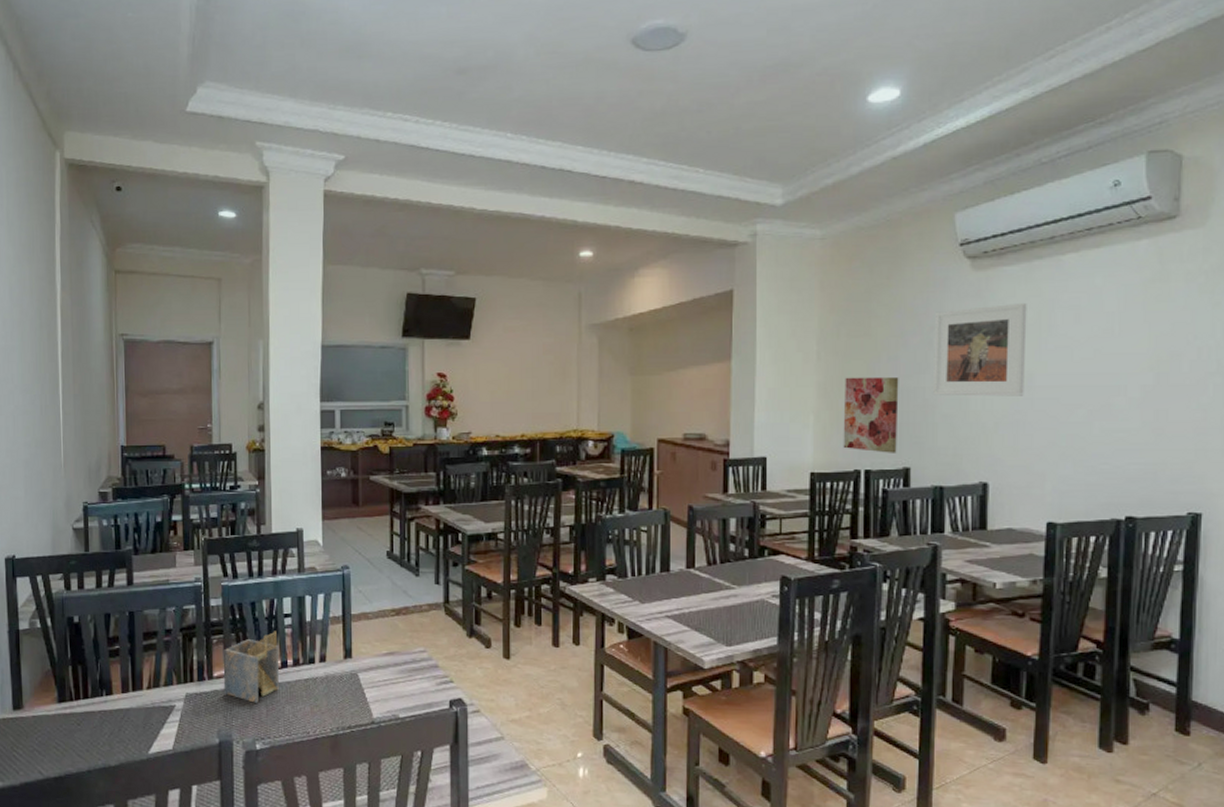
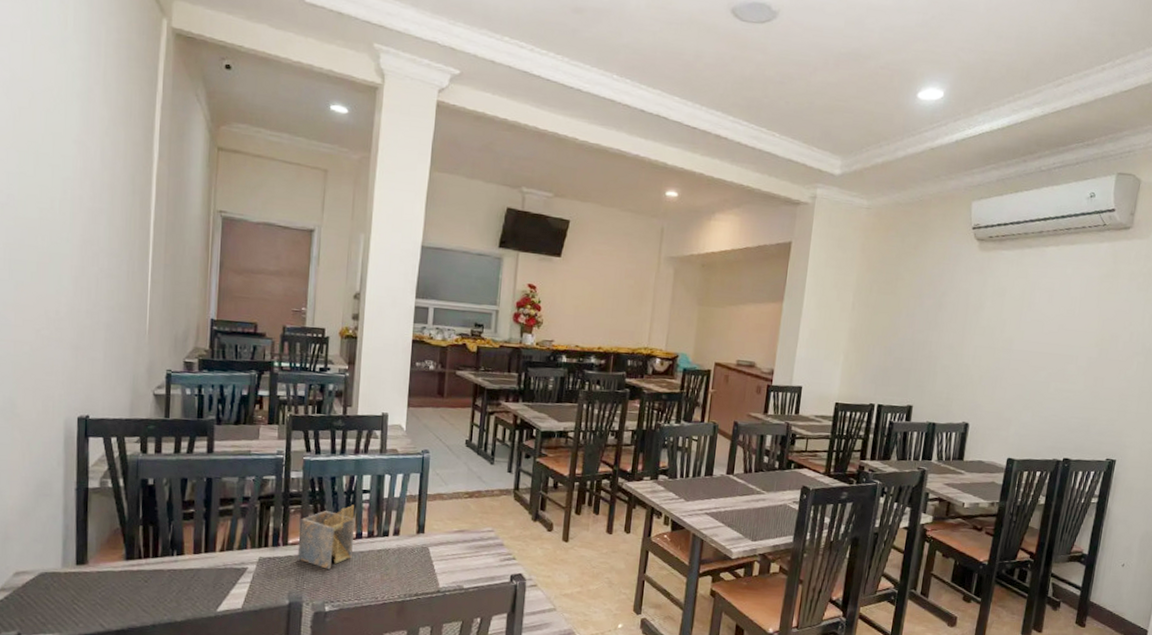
wall art: present [843,376,899,453] -> none [863,326,913,393]
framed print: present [933,302,1027,396] -> none [937,281,1016,357]

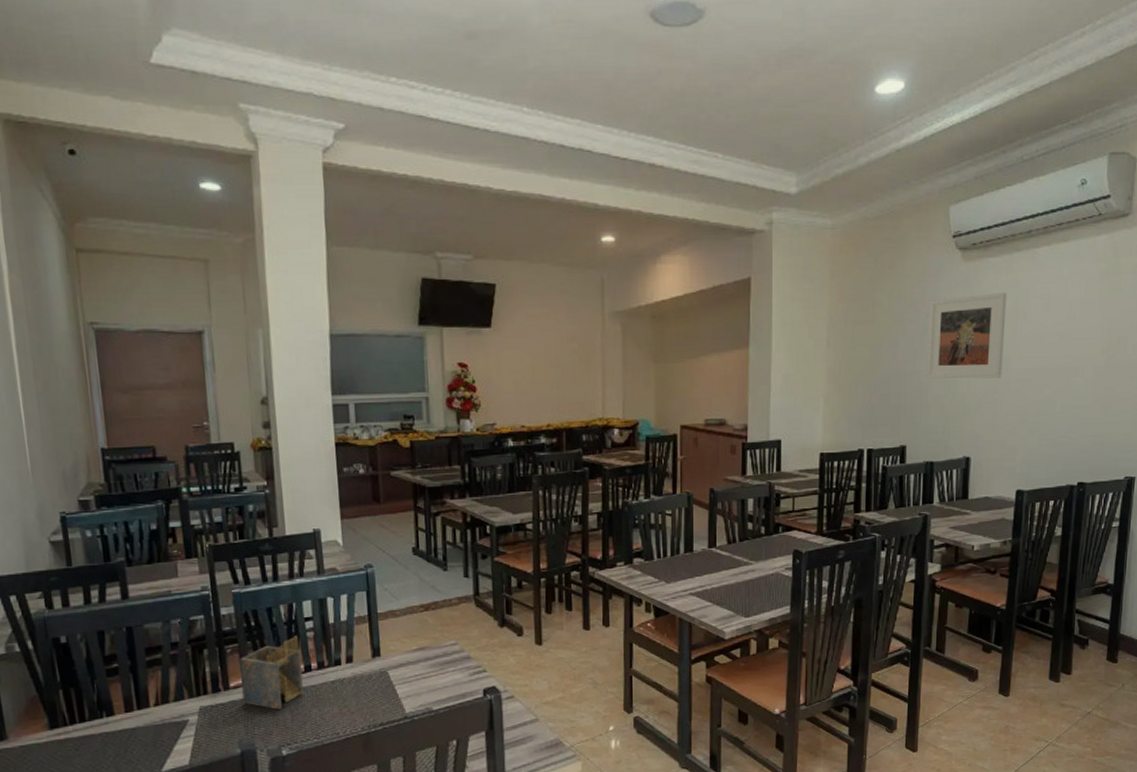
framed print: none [937,281,1016,357] -> present [927,292,1007,379]

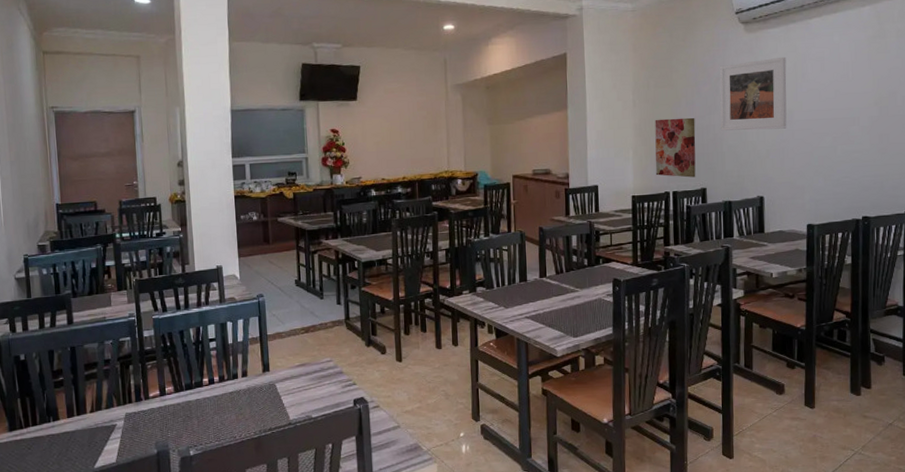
napkin holder: present [240,635,304,710] -> none [158,354,208,416]
wall art: none [849,361,898,433] -> present [655,117,696,178]

